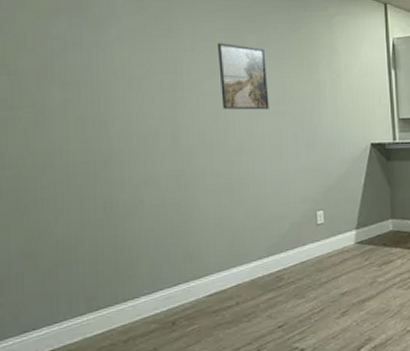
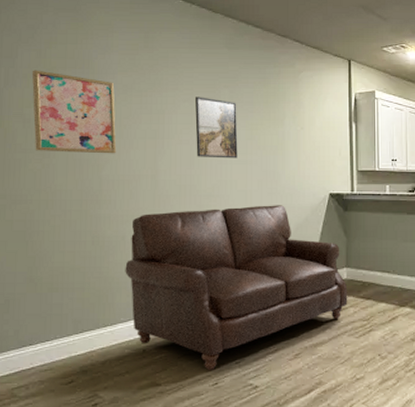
wall art: none [14,13,127,109] -> present [31,70,117,154]
sofa: none [145,157,395,338] -> present [125,205,348,370]

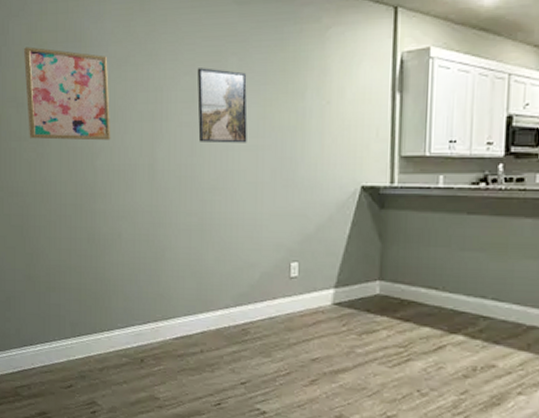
sofa: present [125,205,348,370] -> none [121,200,380,389]

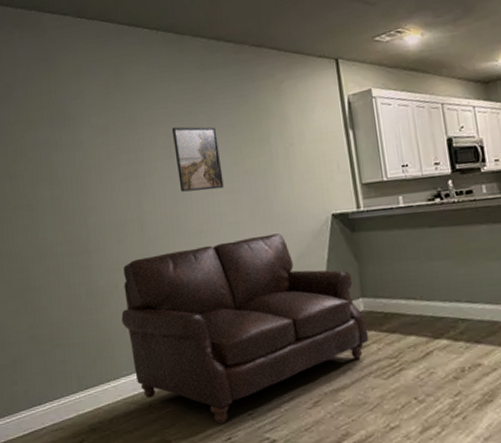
wall art: present [23,47,111,141] -> none [12,126,100,207]
sofa: none [121,200,380,389] -> present [121,233,369,424]

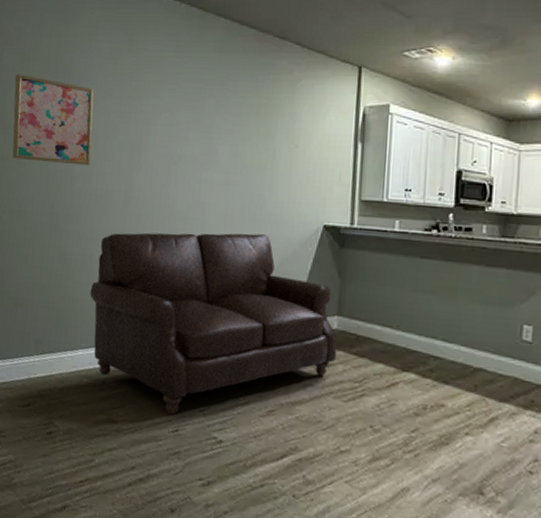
wall art: none [12,126,100,207] -> present [12,74,94,166]
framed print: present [171,127,224,192] -> none [174,106,223,178]

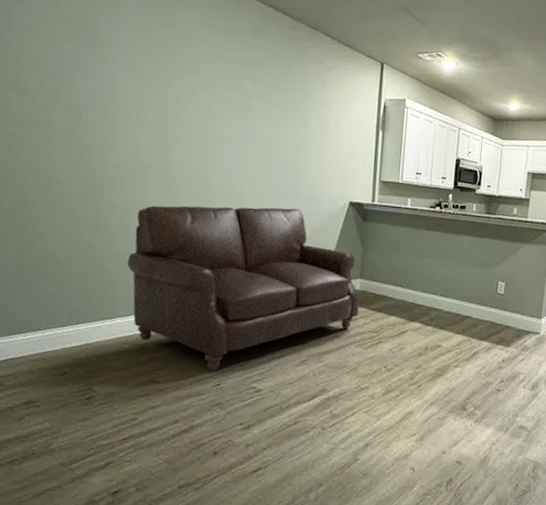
wall art: present [12,74,94,166] -> none [29,33,124,138]

